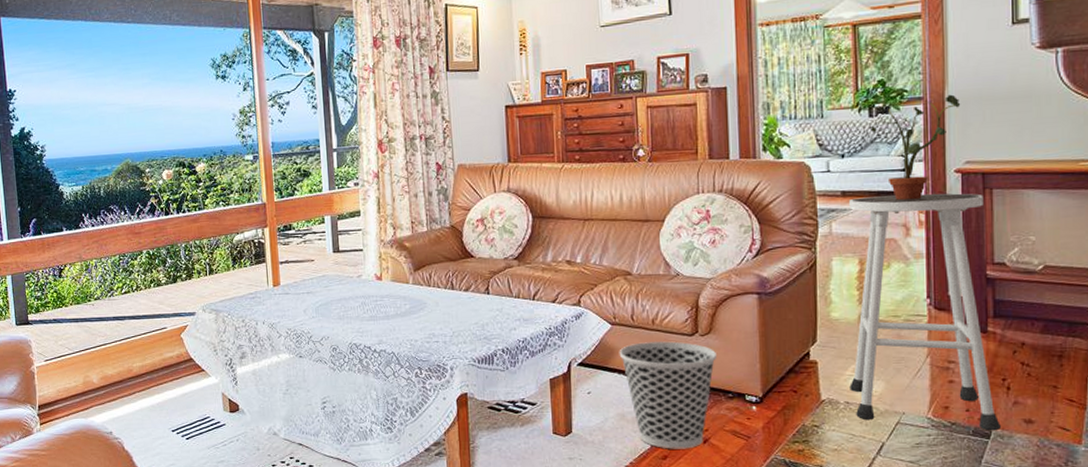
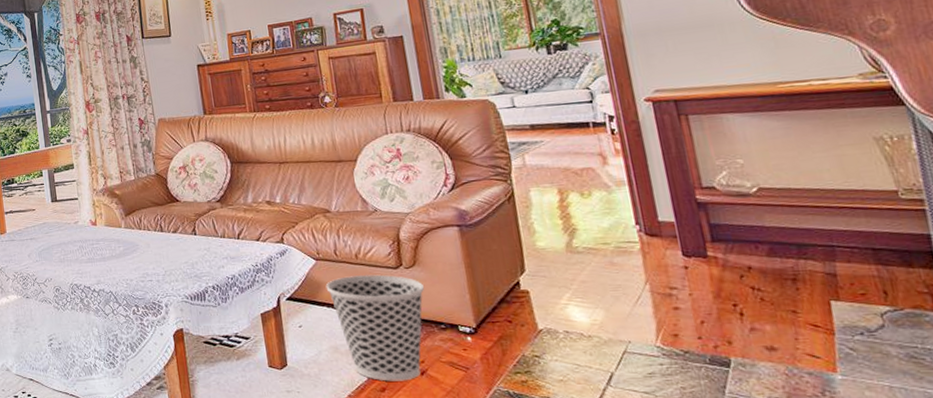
stool: present [849,193,1001,431] -> none [539,120,741,360]
potted plant: present [871,94,961,201] -> none [551,28,641,131]

